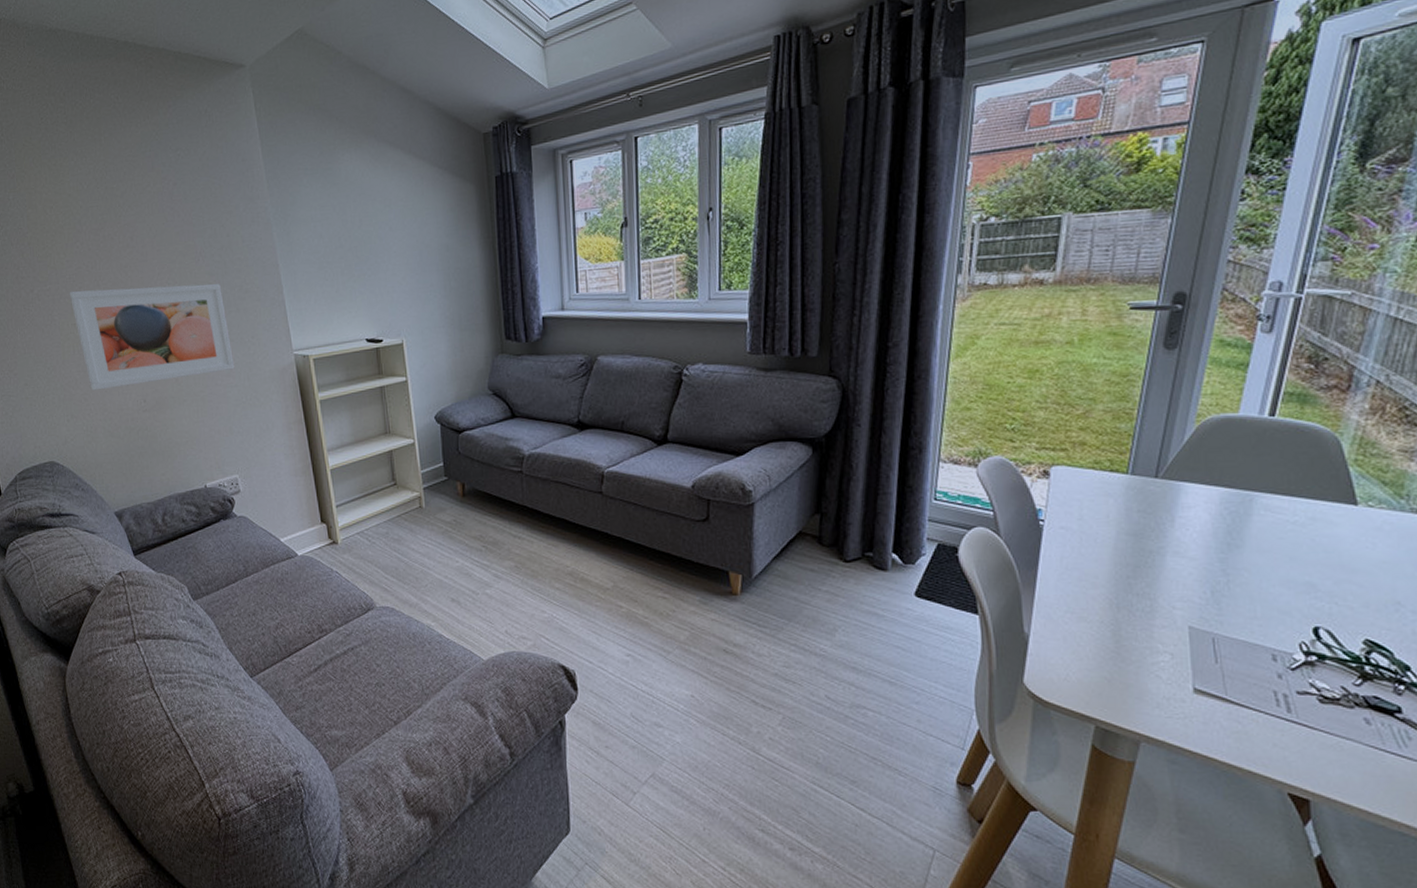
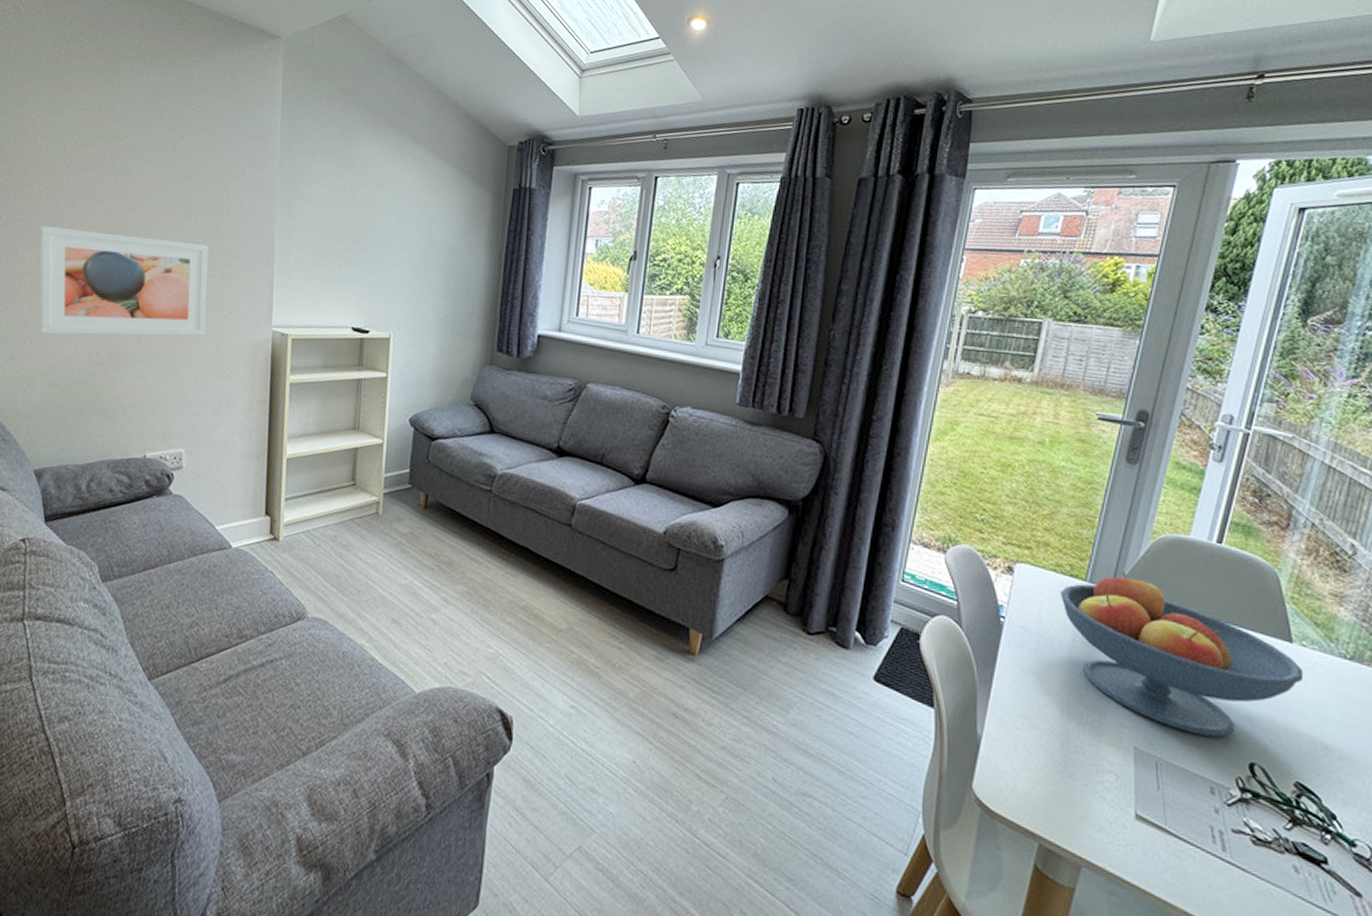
fruit bowl: none [1101,458,1371,607] -> present [1060,571,1304,738]

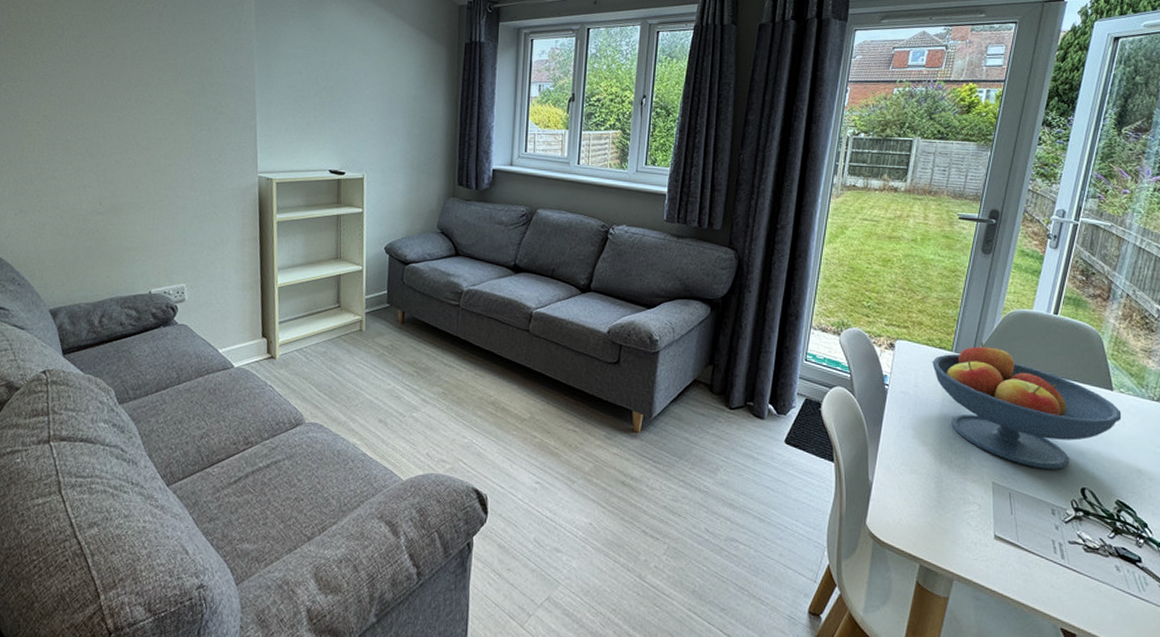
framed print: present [39,225,209,336] -> none [39,90,198,188]

